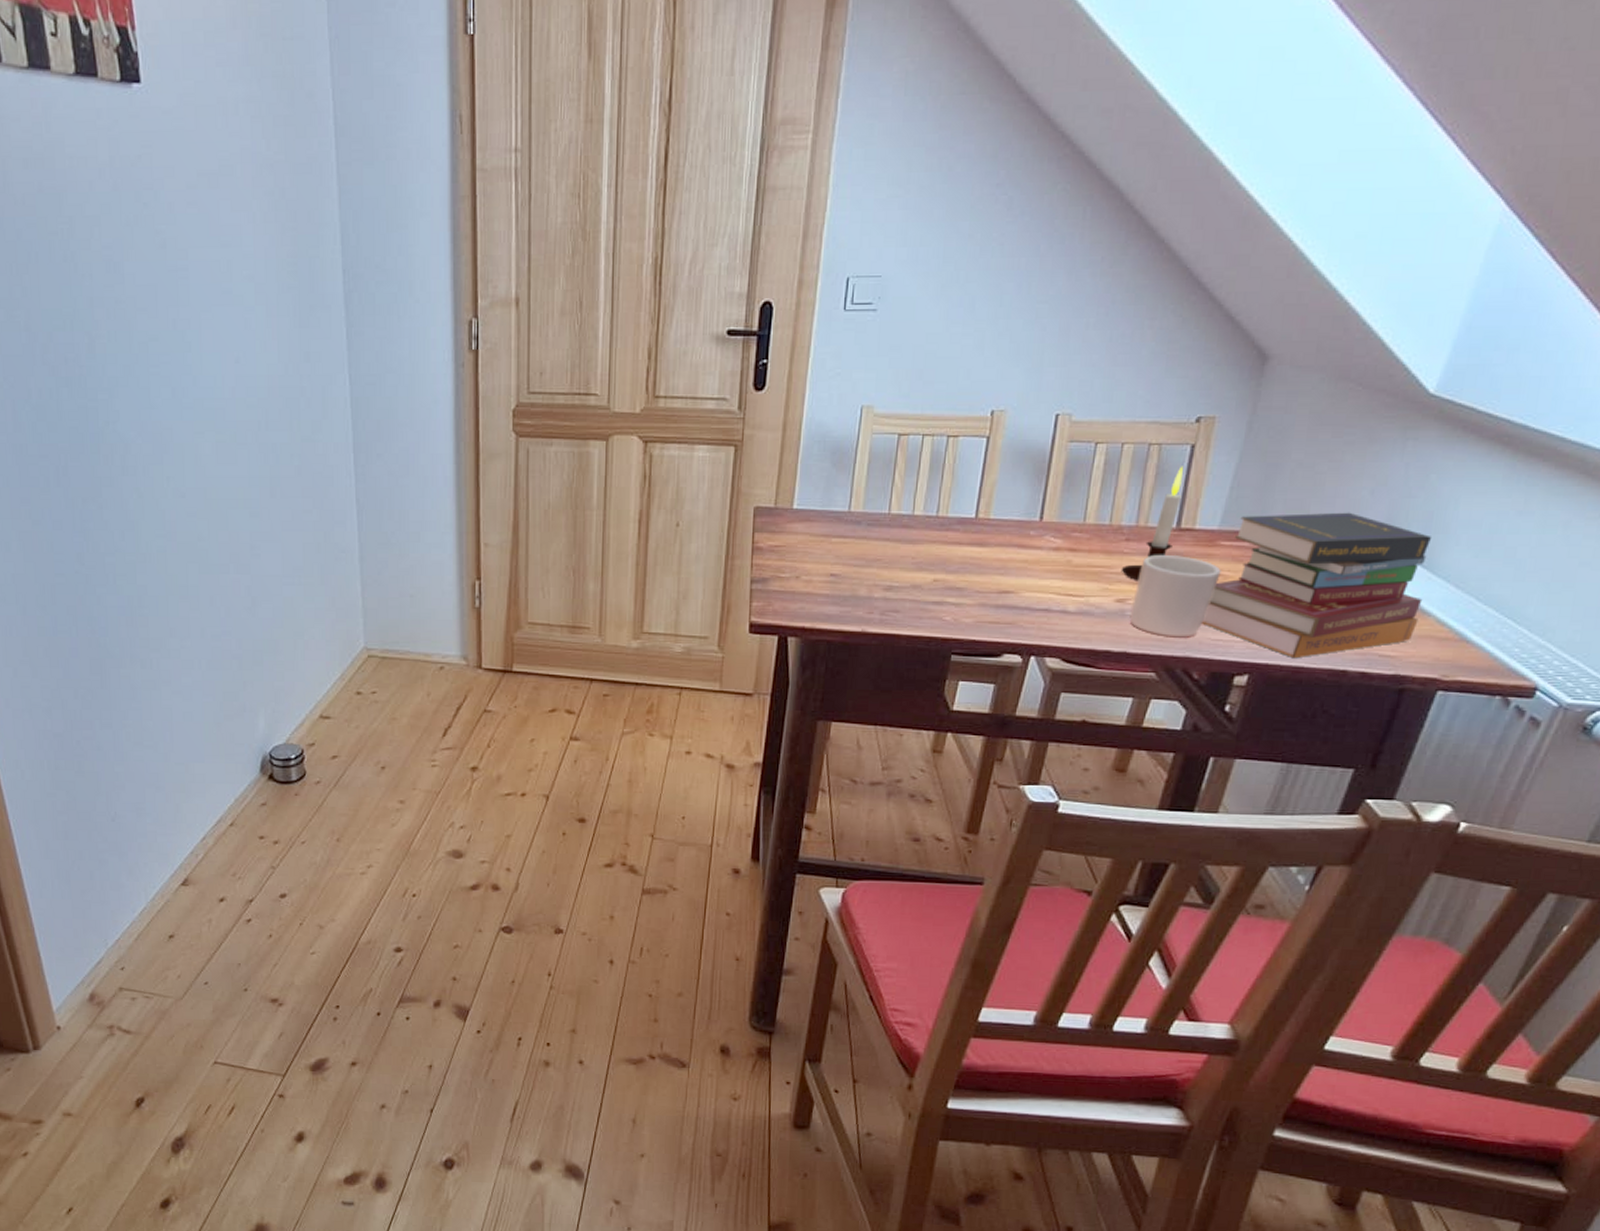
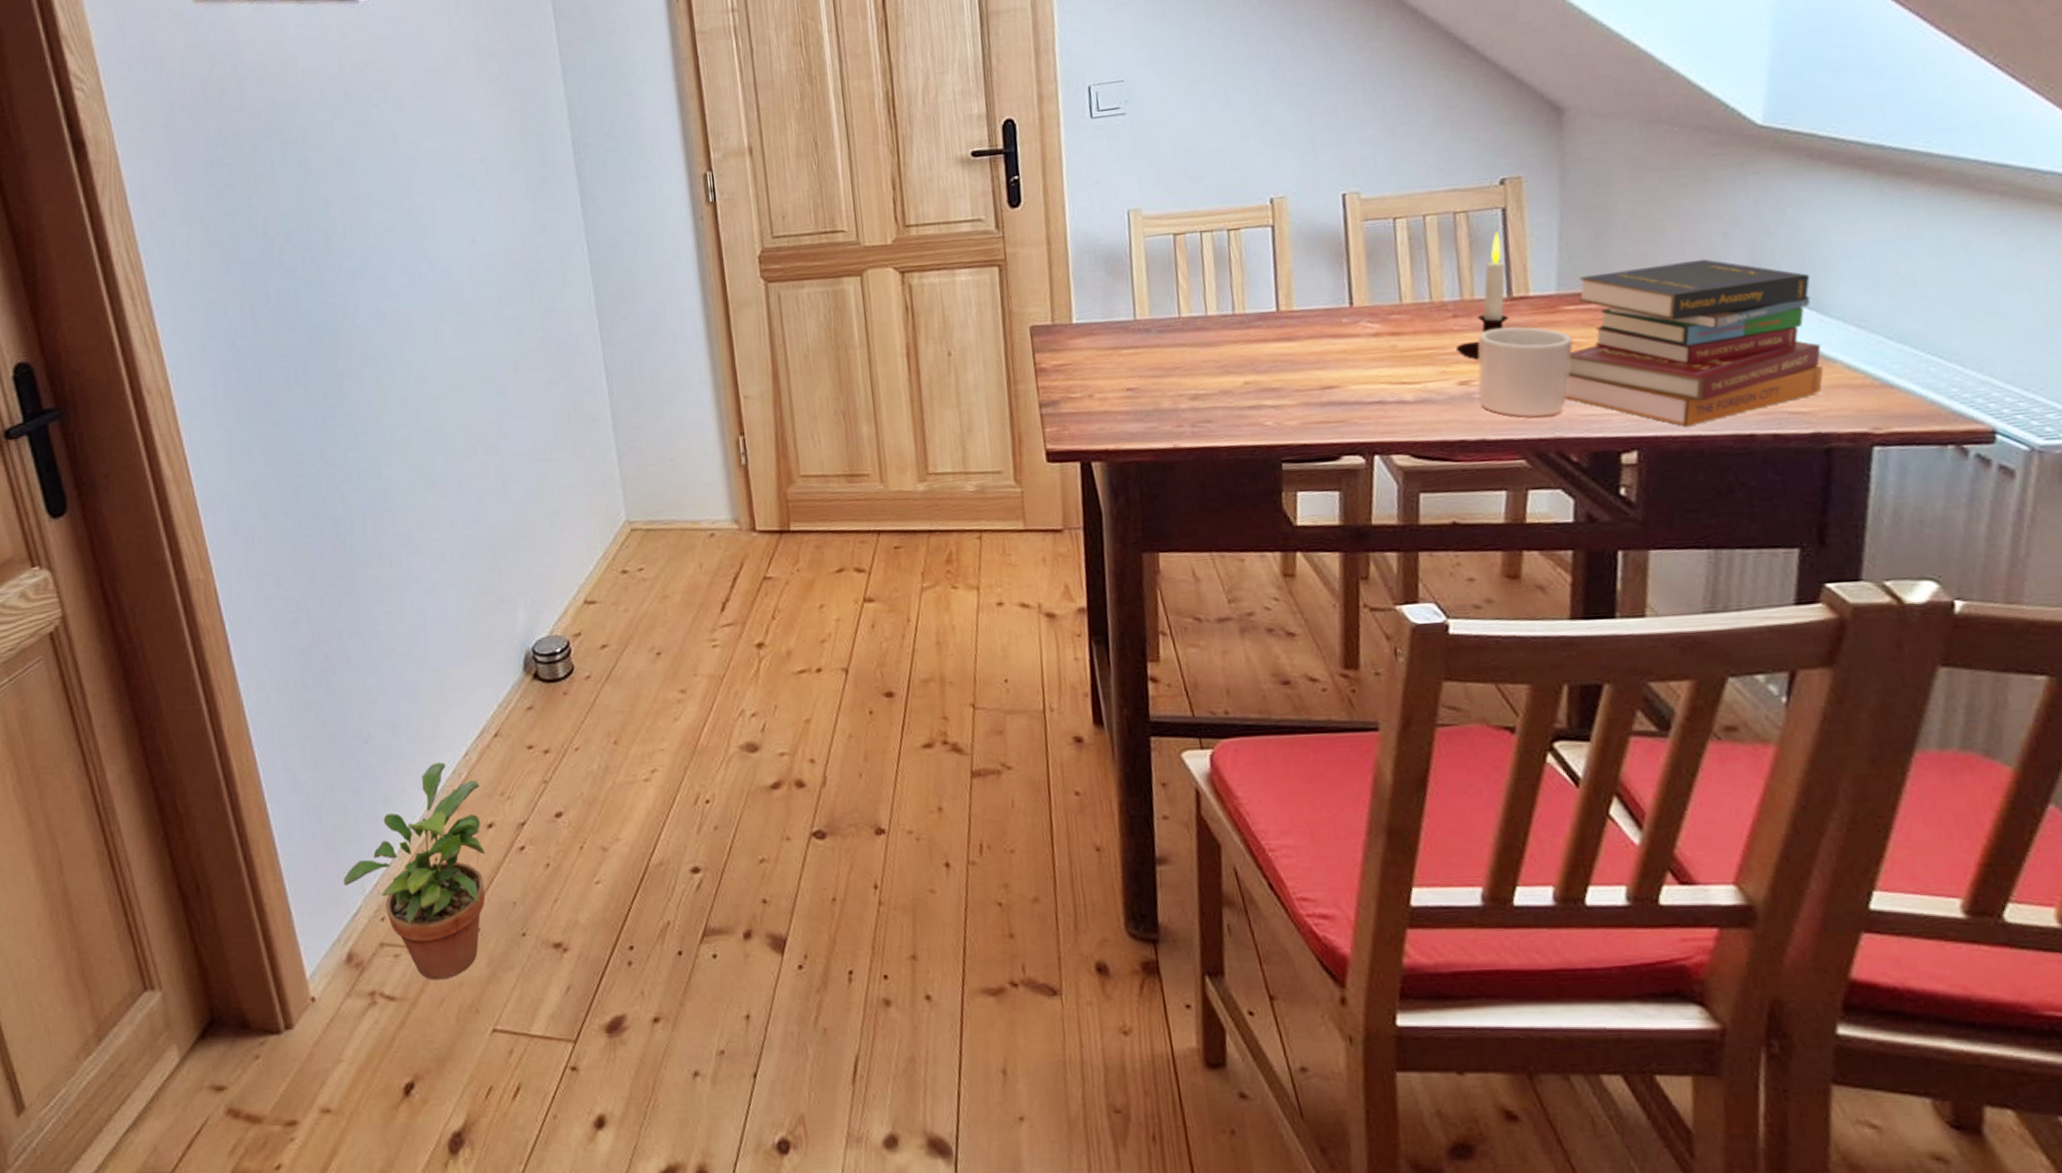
potted plant: none [88,843,216,1021] -> present [343,762,485,980]

